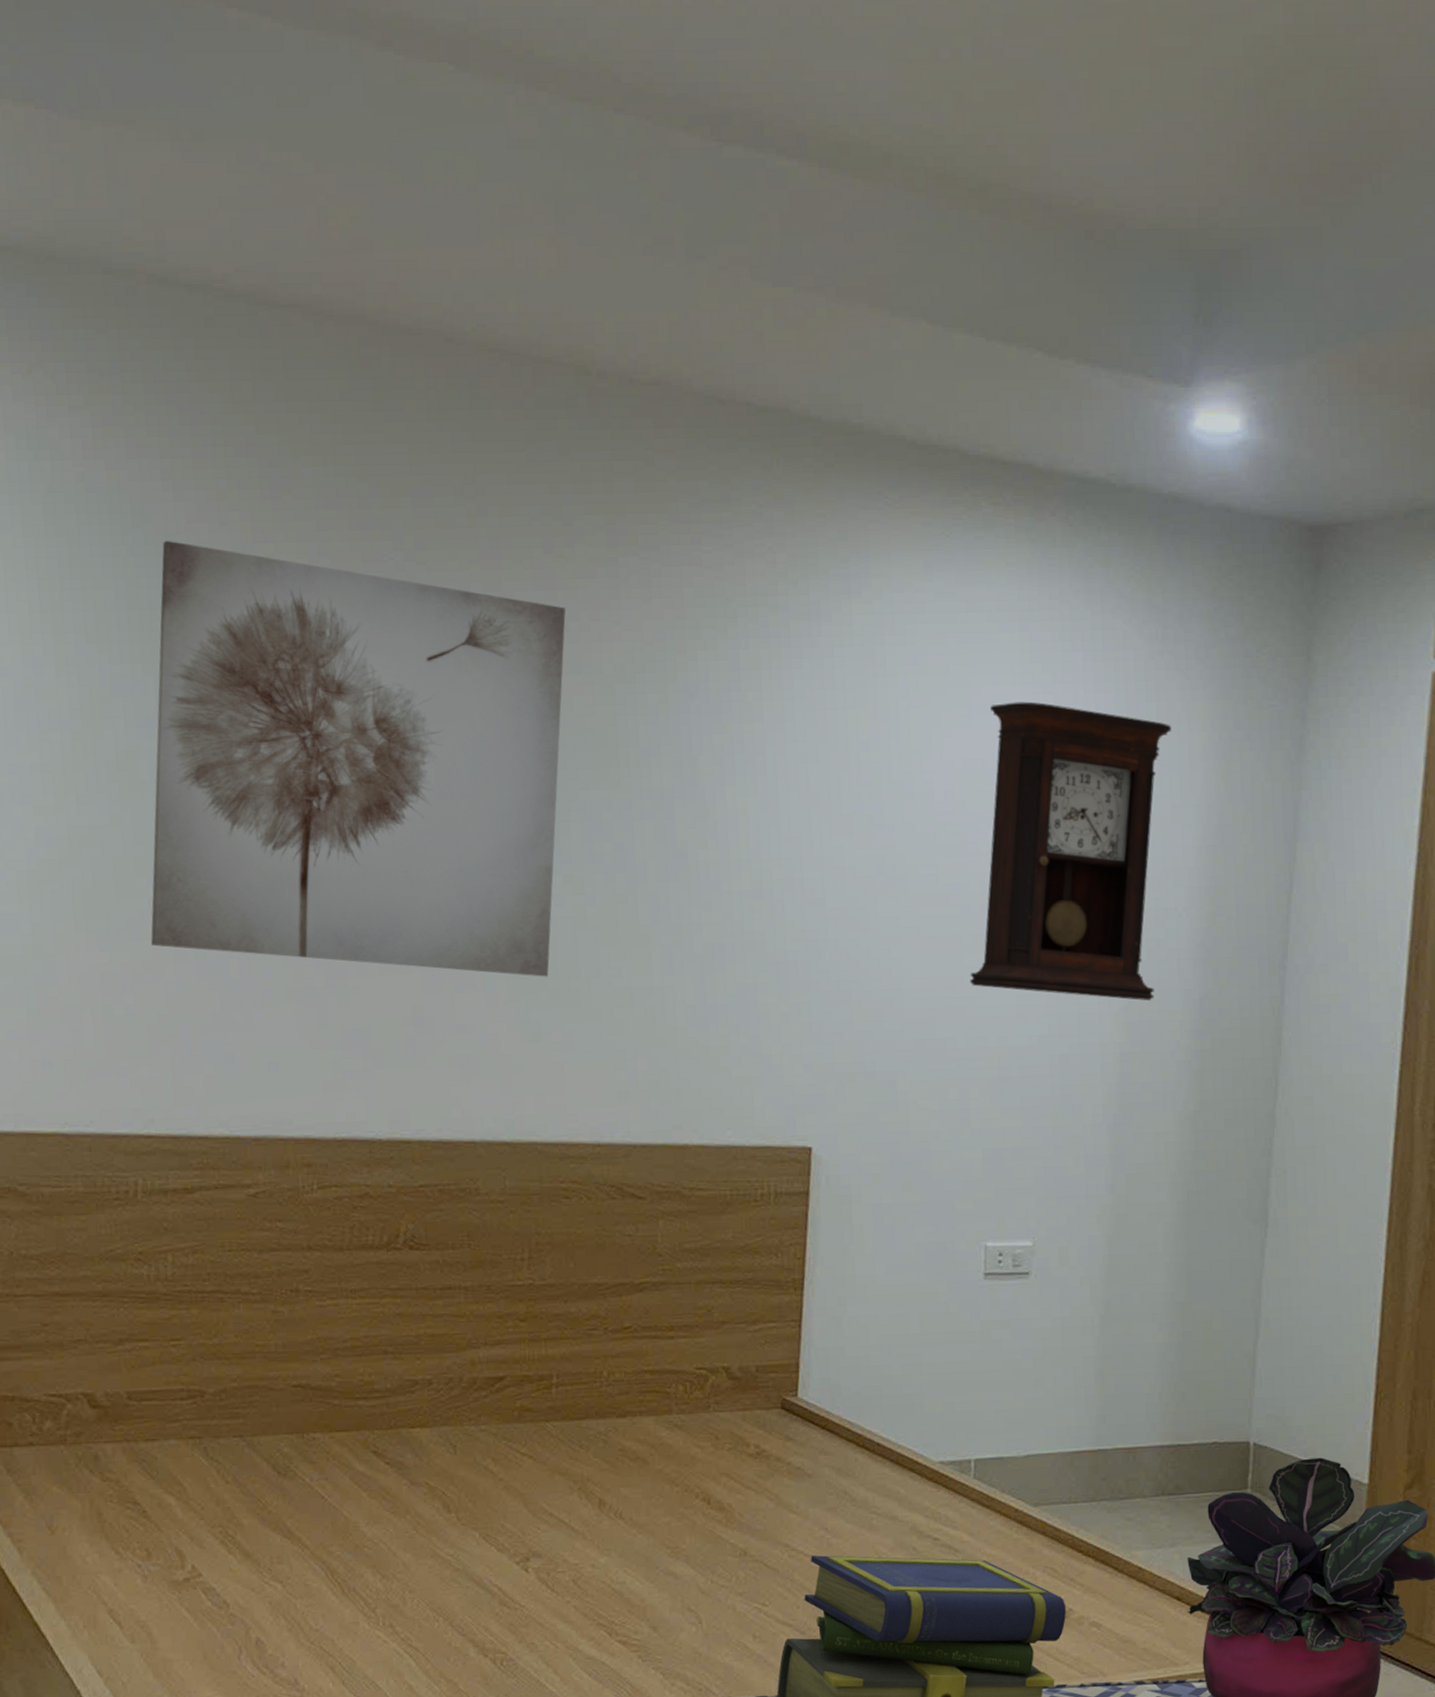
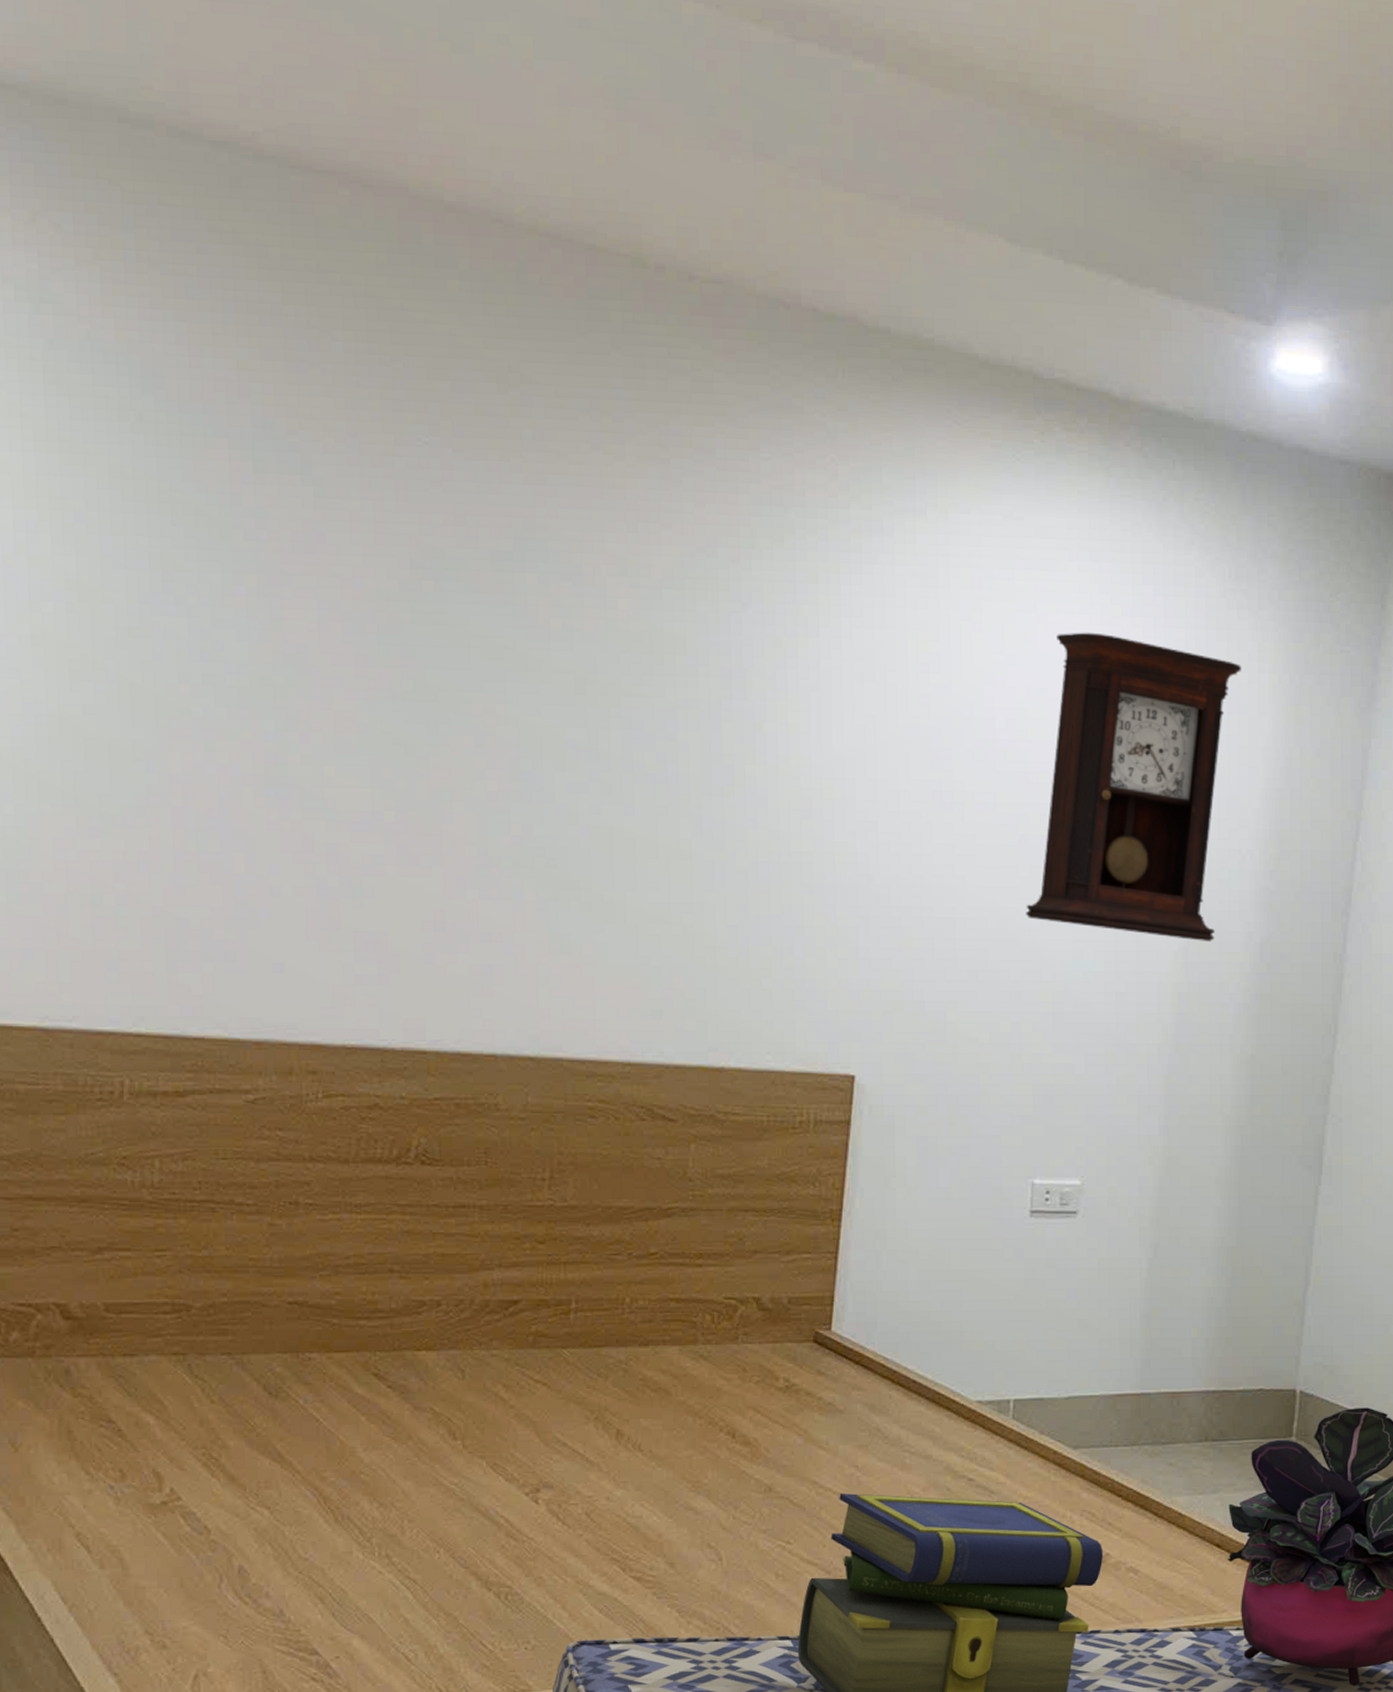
wall art: present [151,540,566,977] -> none [148,408,612,888]

